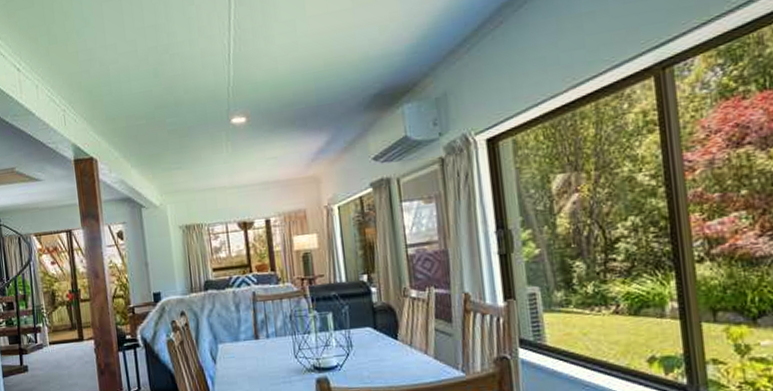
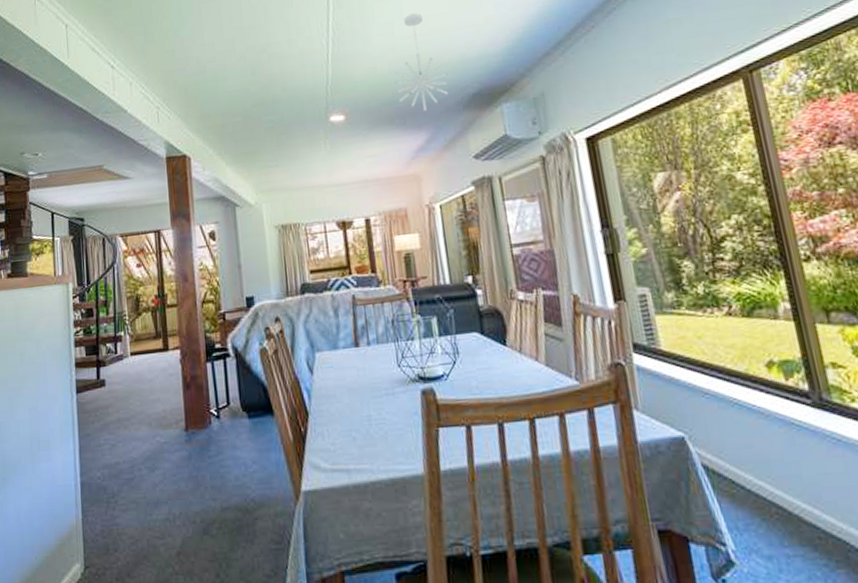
pendant light: none [296,9,350,113] -> present [394,13,449,111]

